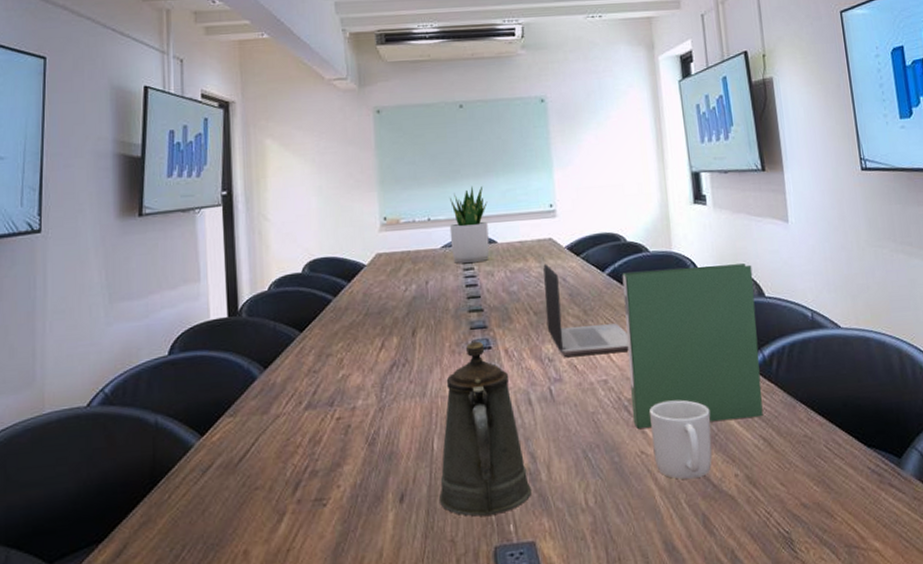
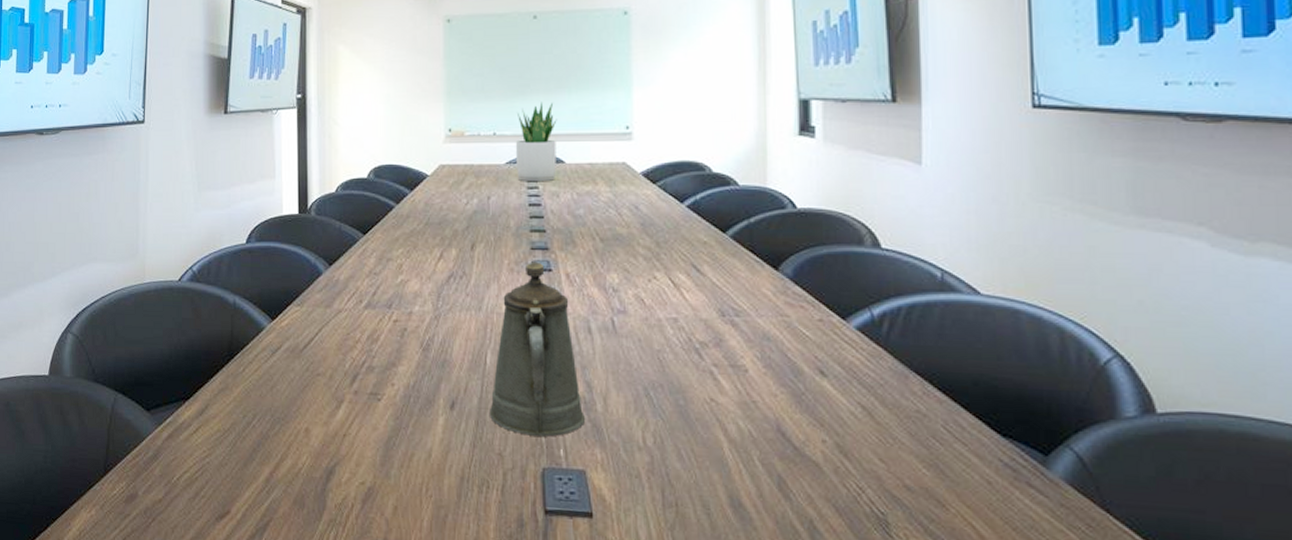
laptop computer: present [543,263,629,358] -> none [613,188,705,292]
binder: present [622,263,763,429] -> none [703,206,868,383]
mug: present [649,399,712,480] -> none [724,349,798,438]

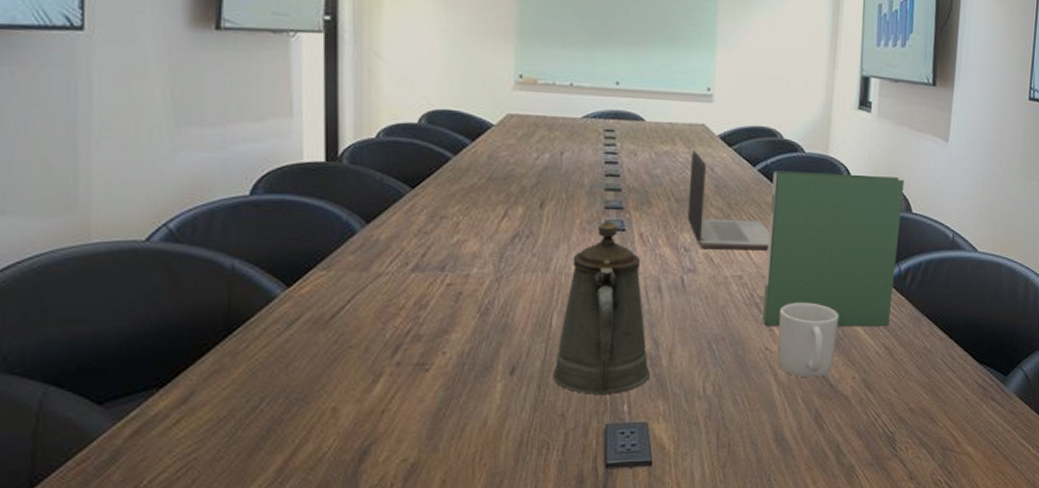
planter: present [515,102,557,182] -> none [593,55,639,140]
laptop computer: none [613,188,705,292] -> present [687,149,770,251]
binder: none [703,206,868,383] -> present [762,170,905,327]
mug: none [724,349,798,438] -> present [777,302,839,378]

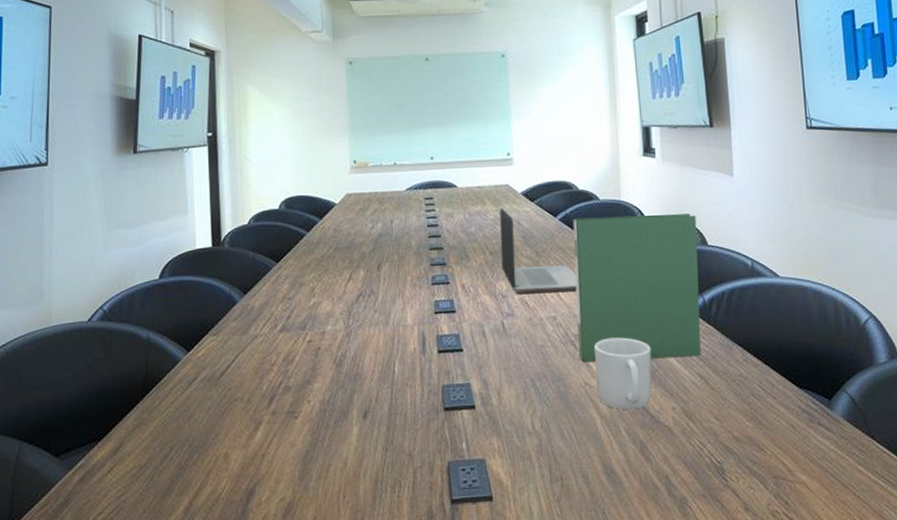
coffee pot: present [553,221,650,394] -> none [399,276,483,434]

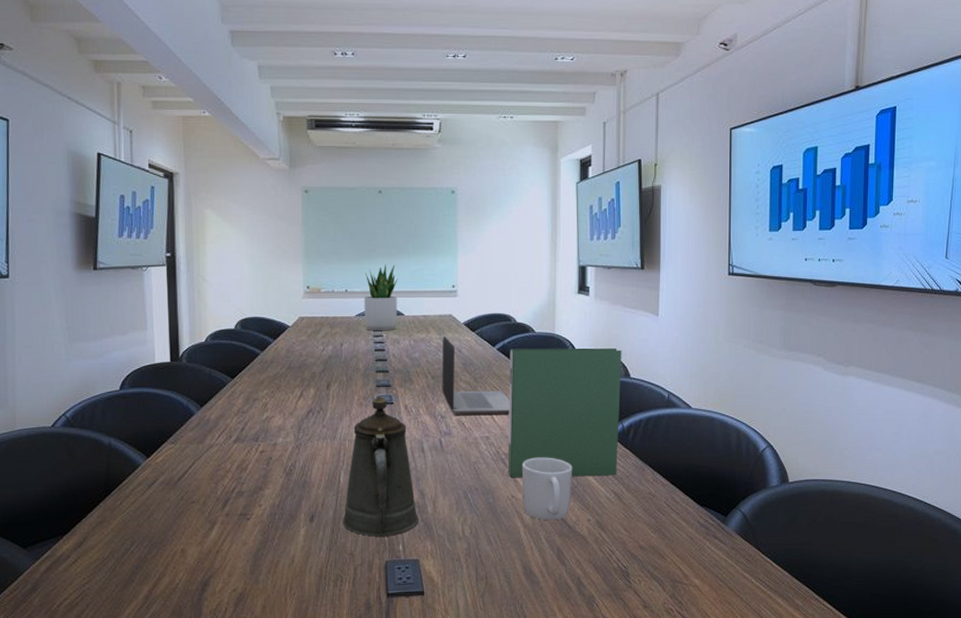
coffee pot: none [399,276,483,434] -> present [343,396,418,537]
planter: none [413,134,450,206] -> present [364,264,398,331]

